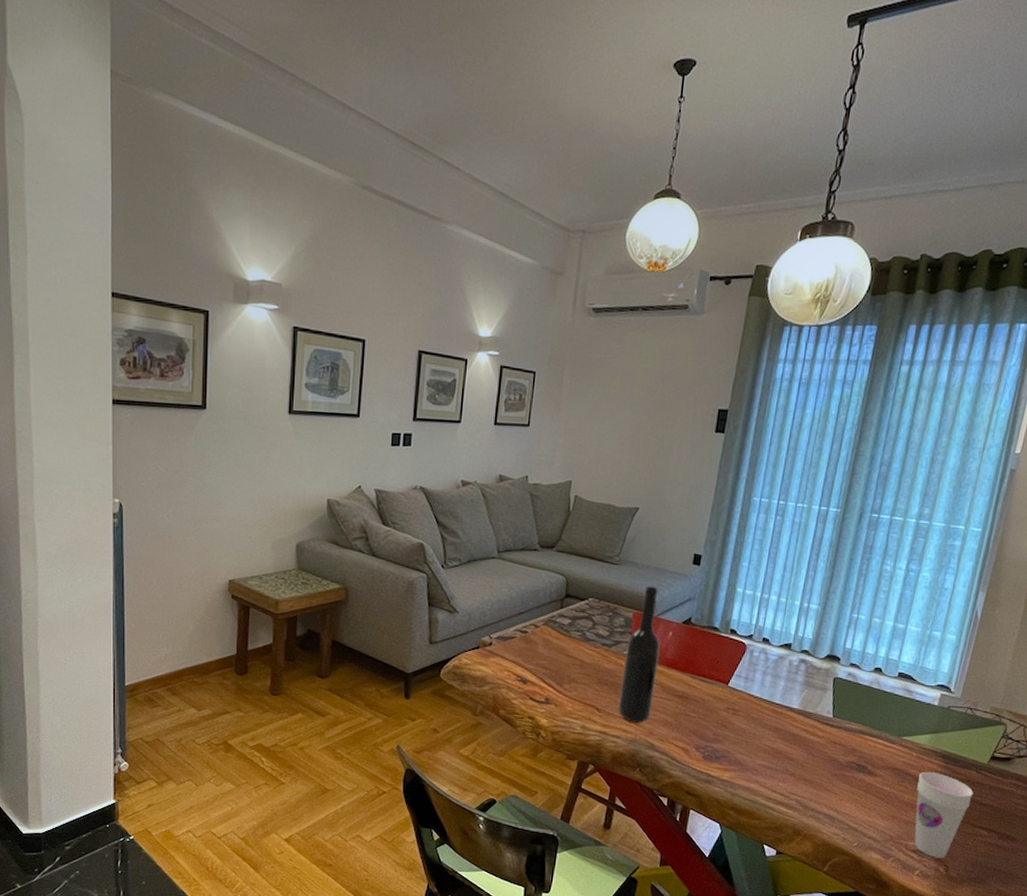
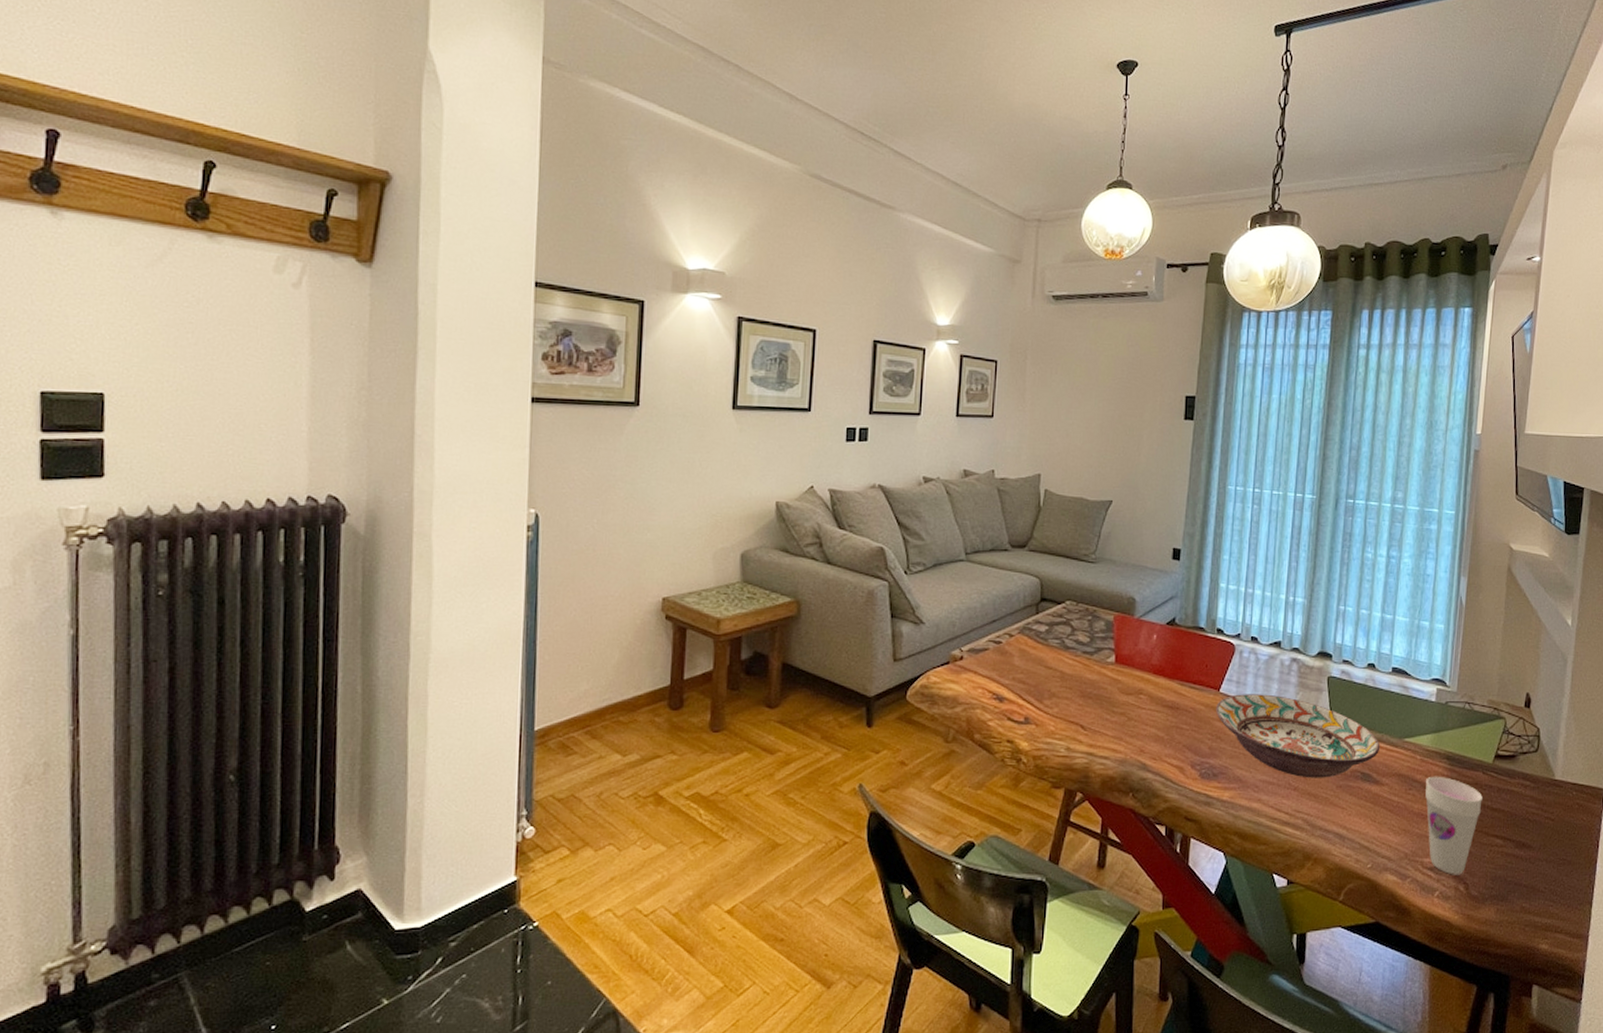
bottle: present [618,586,660,723] -> none [1105,585,1145,740]
decorative bowl: none [723,688,879,767] -> present [1216,694,1381,778]

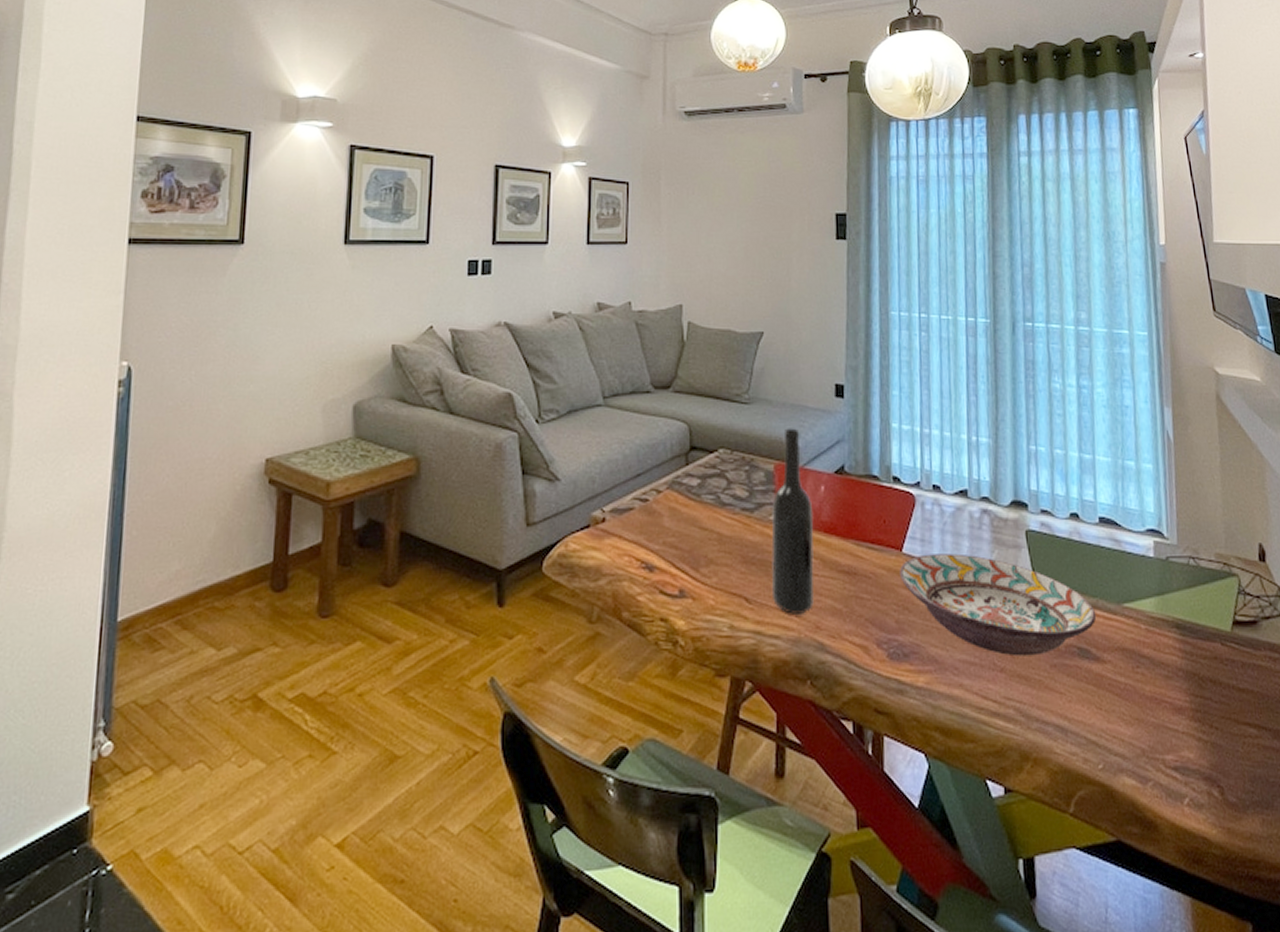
bottle: none [1105,585,1145,740] -> present [771,428,815,614]
cup: present [1425,776,1484,875] -> none [1154,649,1227,776]

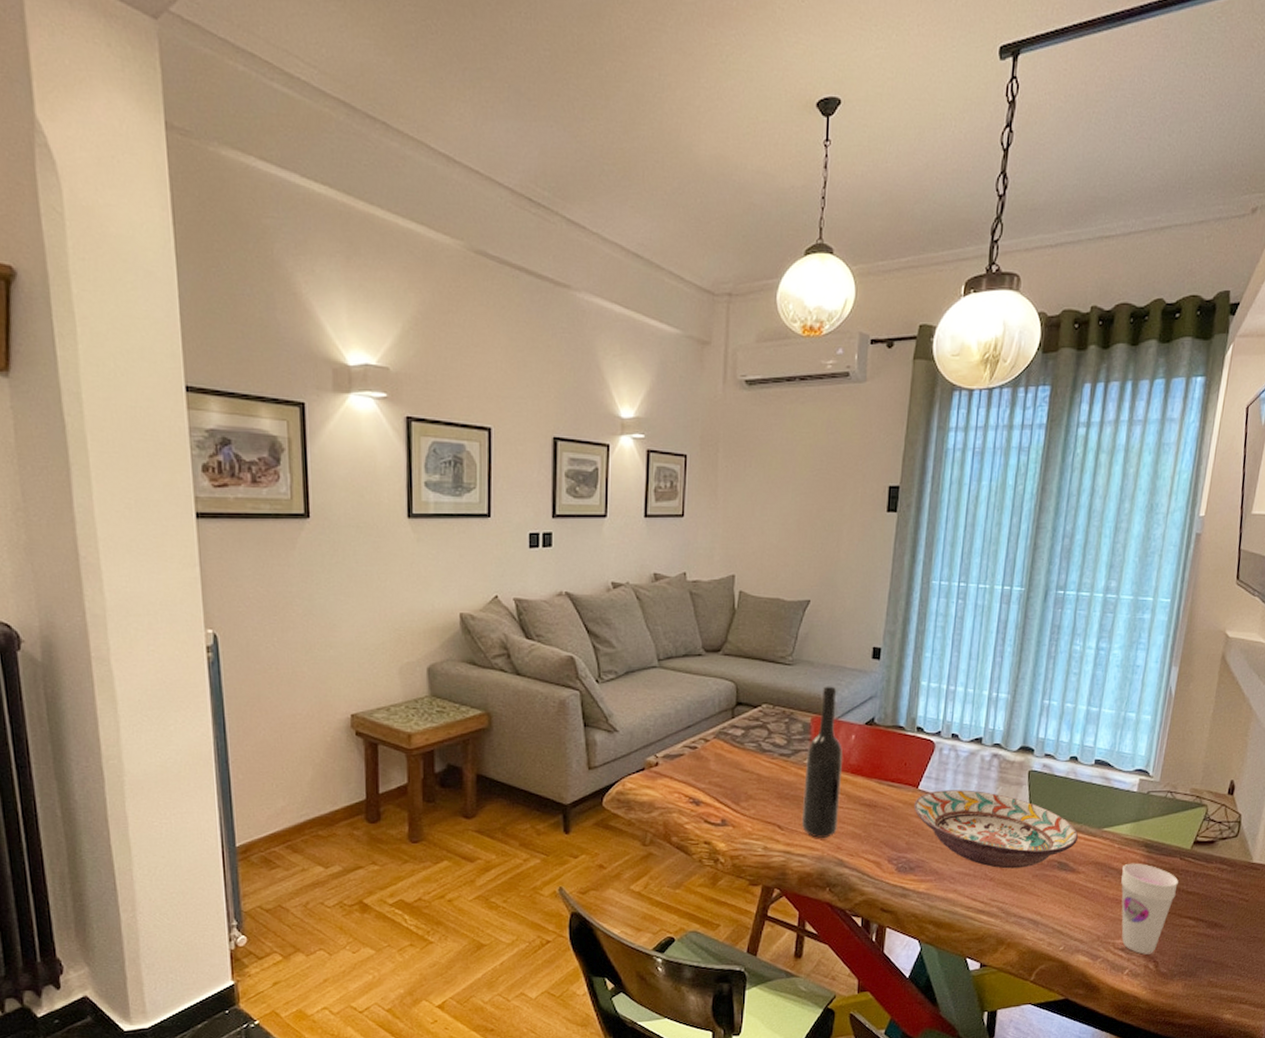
cup: none [1154,649,1227,776] -> present [1121,863,1179,955]

